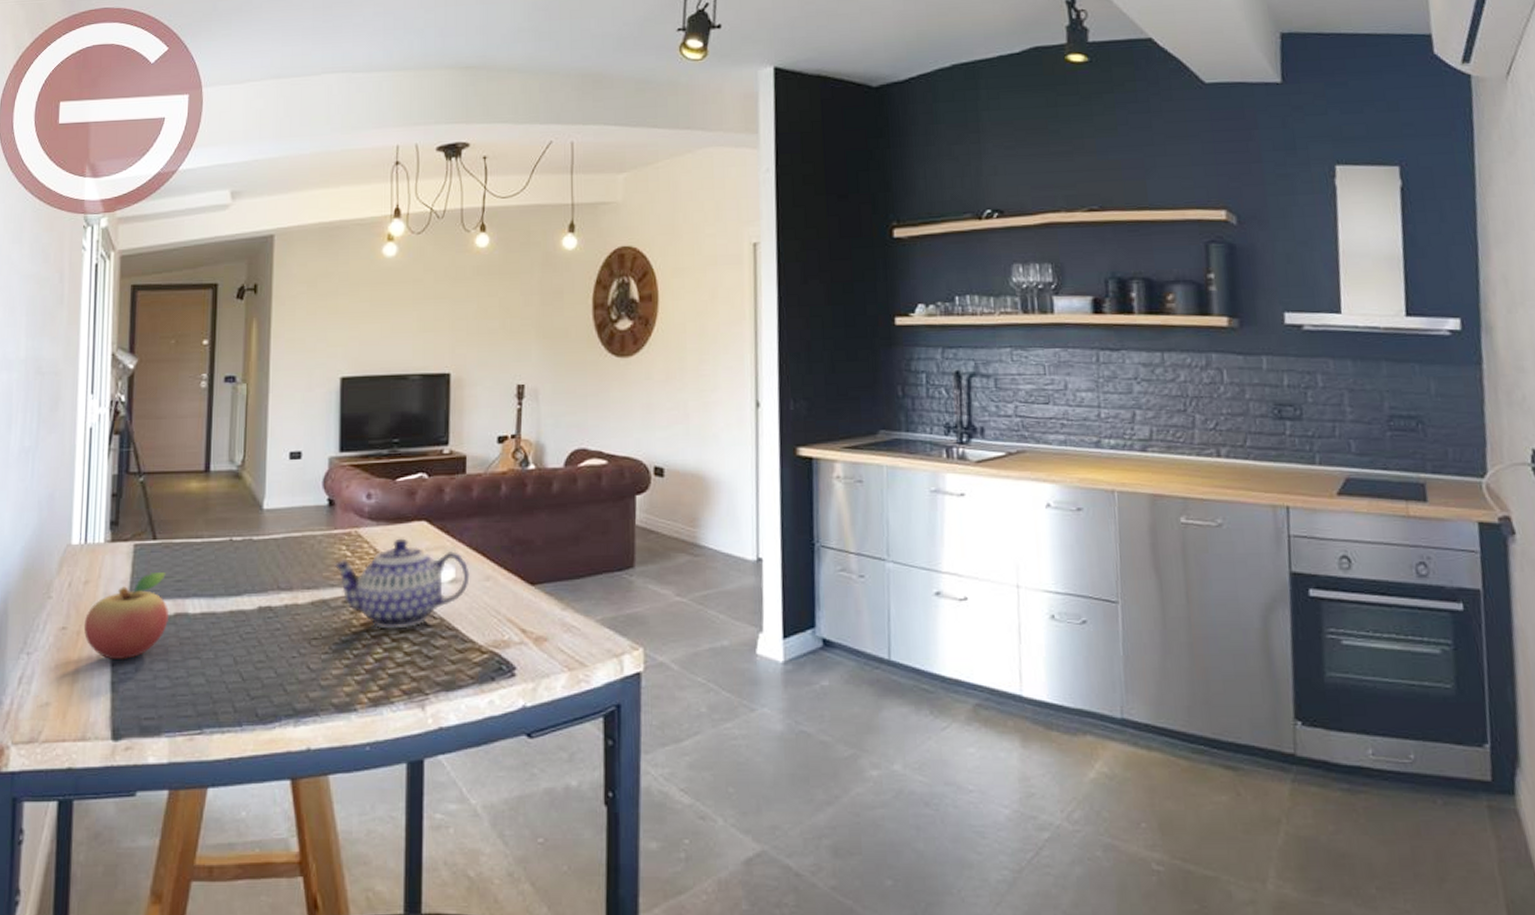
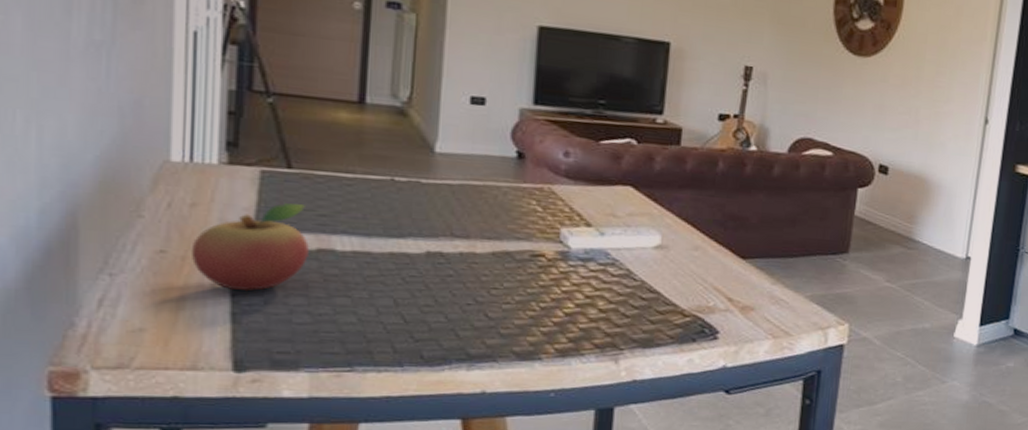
teapot: present [333,538,470,629] -> none [519,200,677,287]

